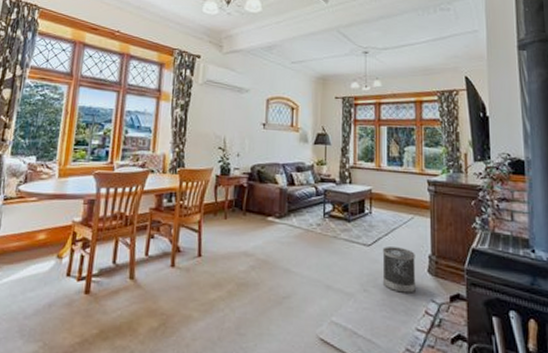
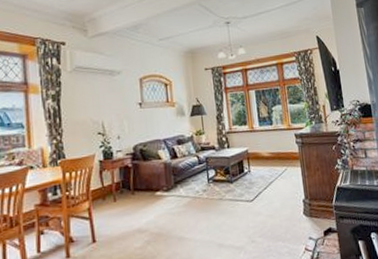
wastebasket: present [382,247,416,293] -> none [263,197,296,238]

